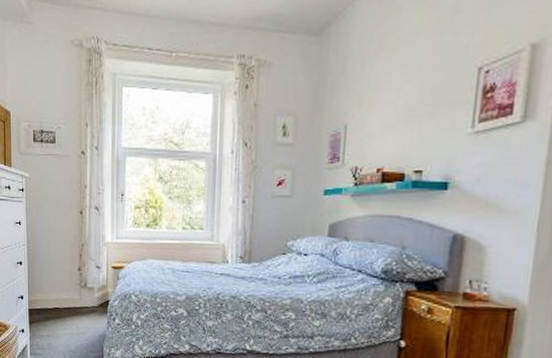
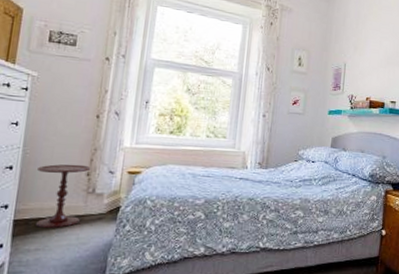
side table: none [40,259,81,319] -> present [36,164,91,229]

